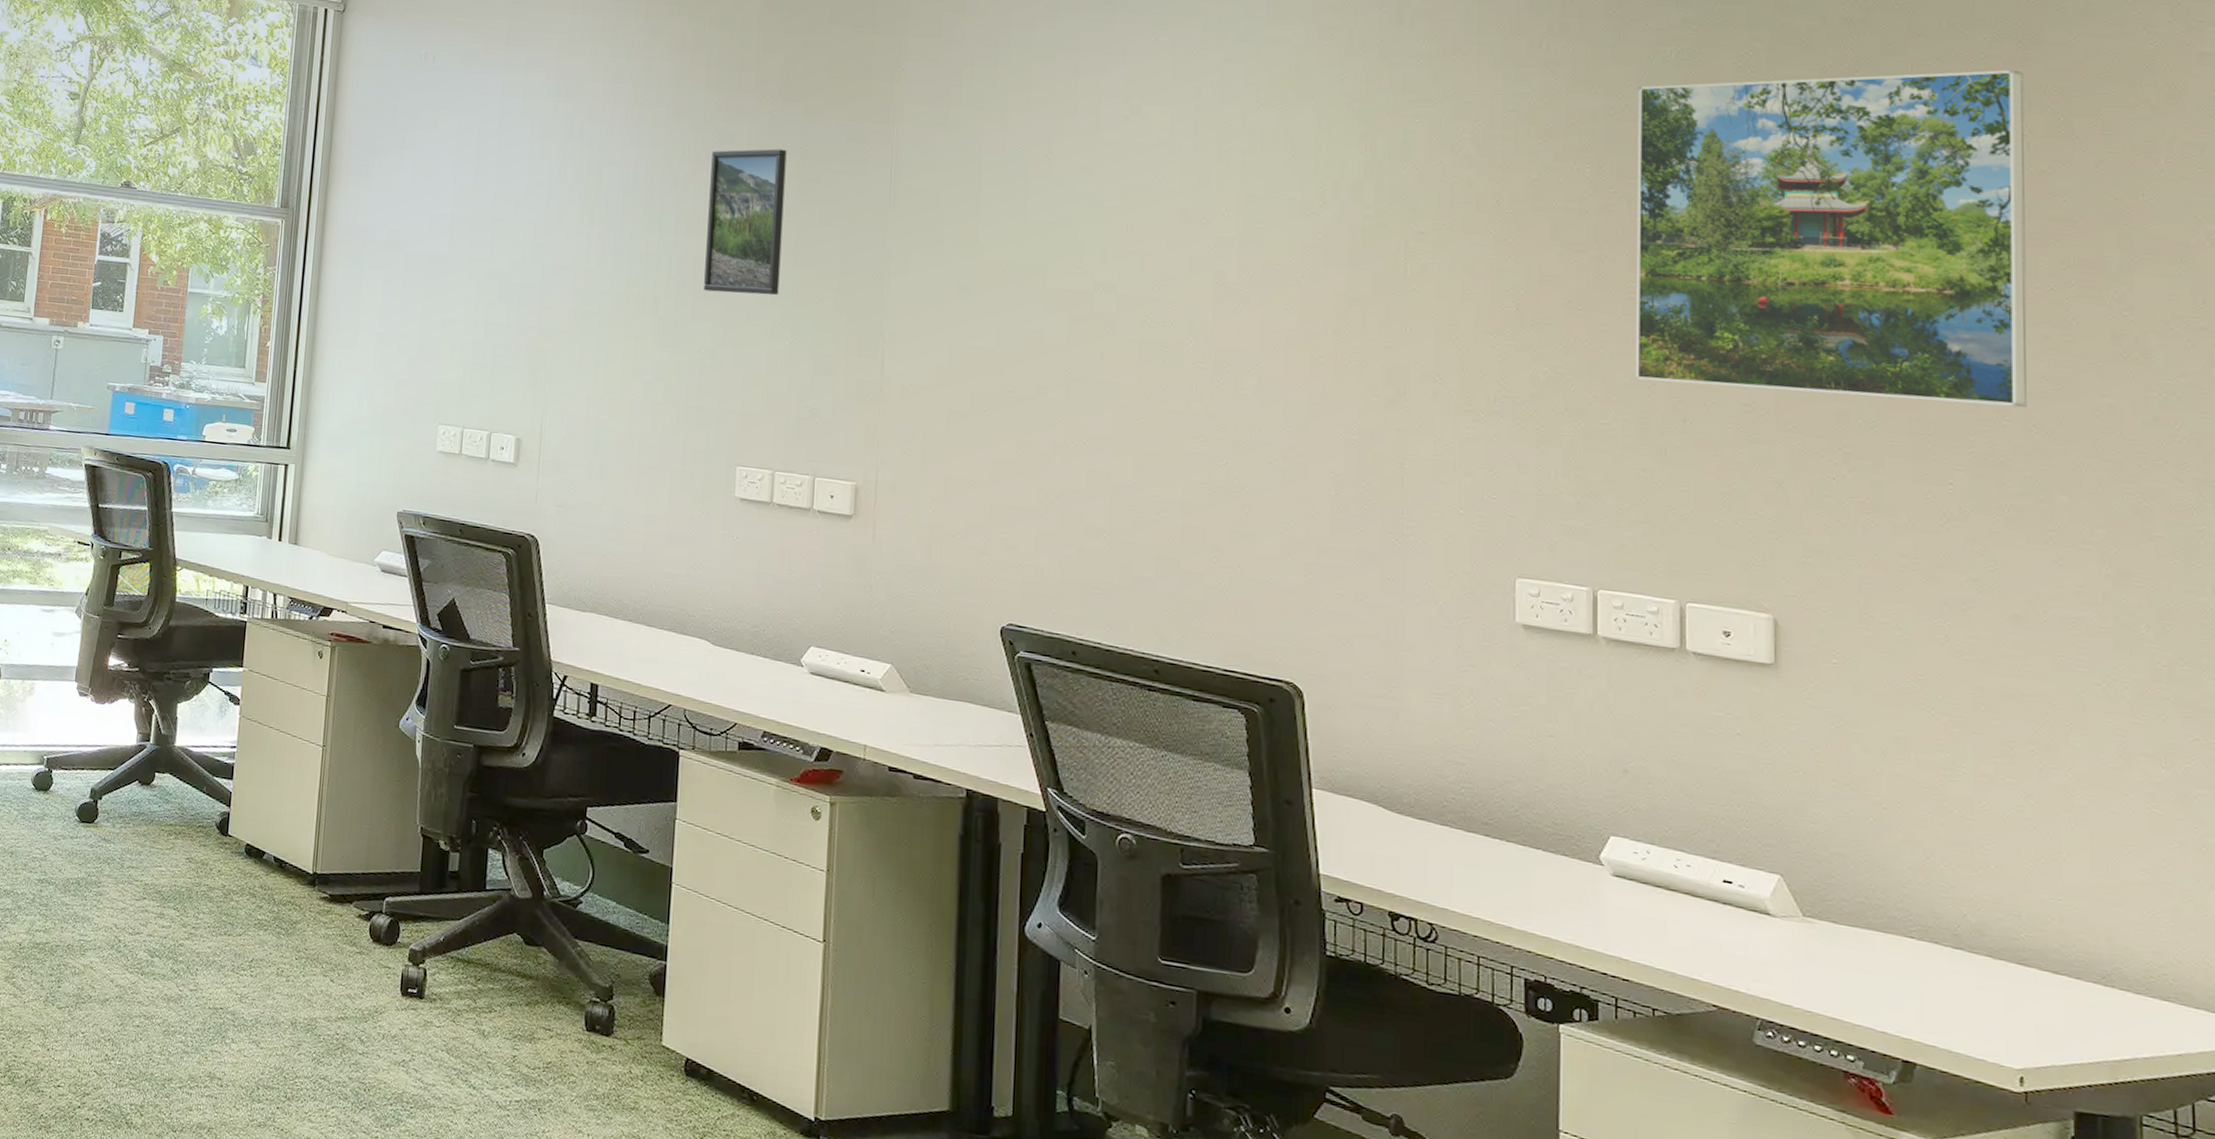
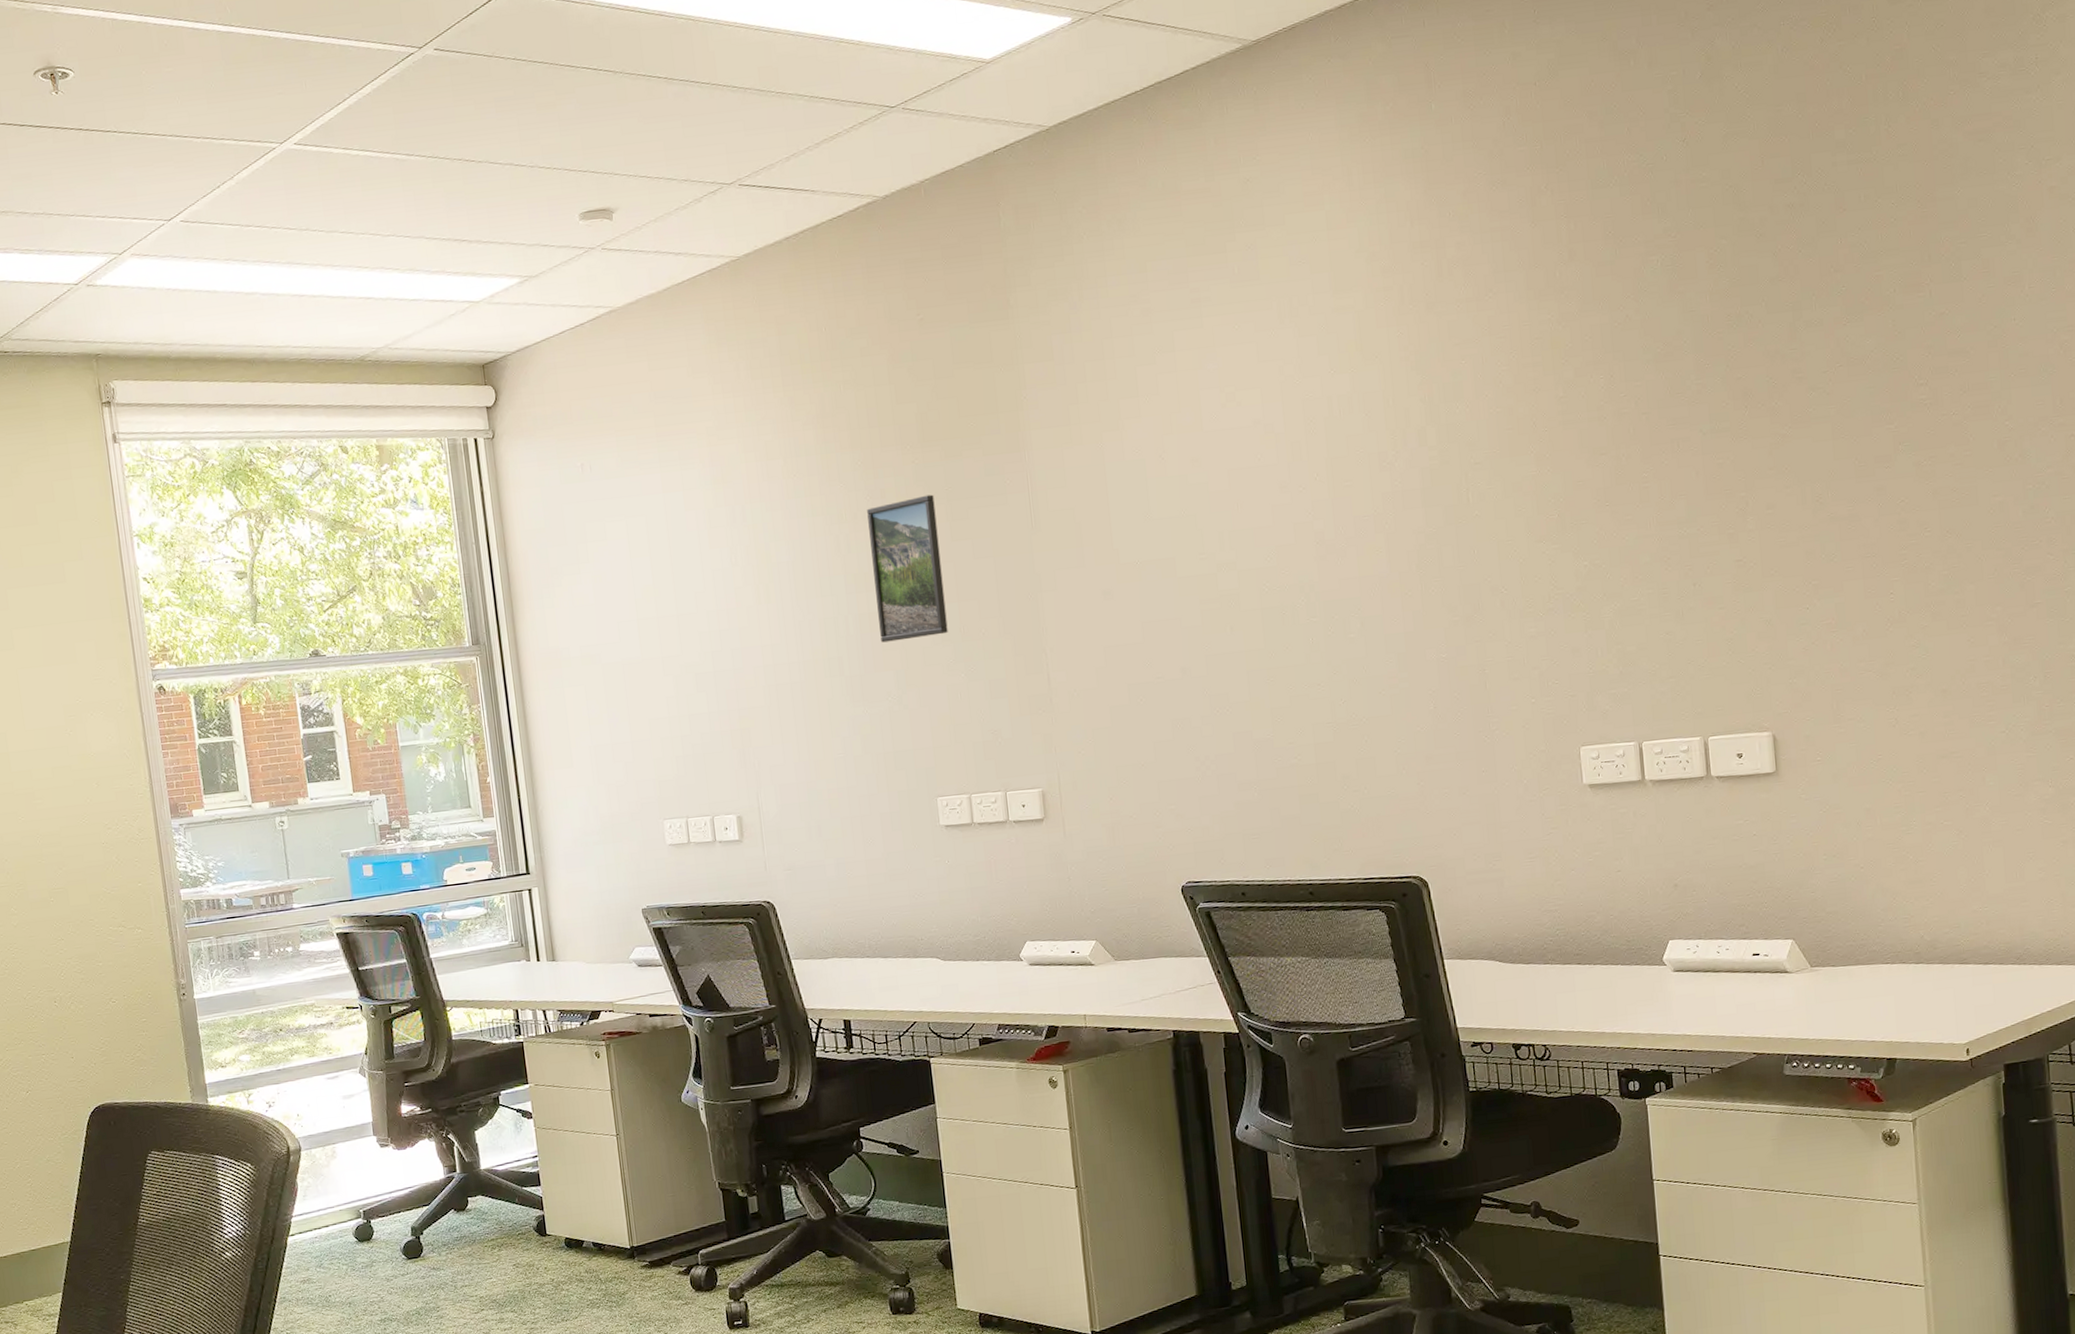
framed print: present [1635,69,2027,408] -> none [1635,227,1942,558]

